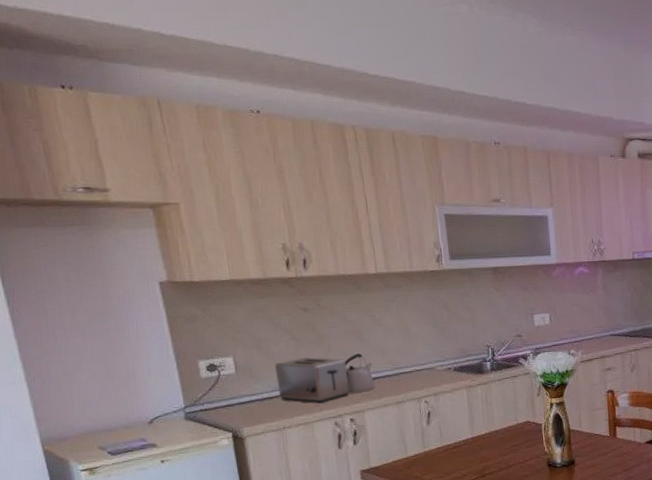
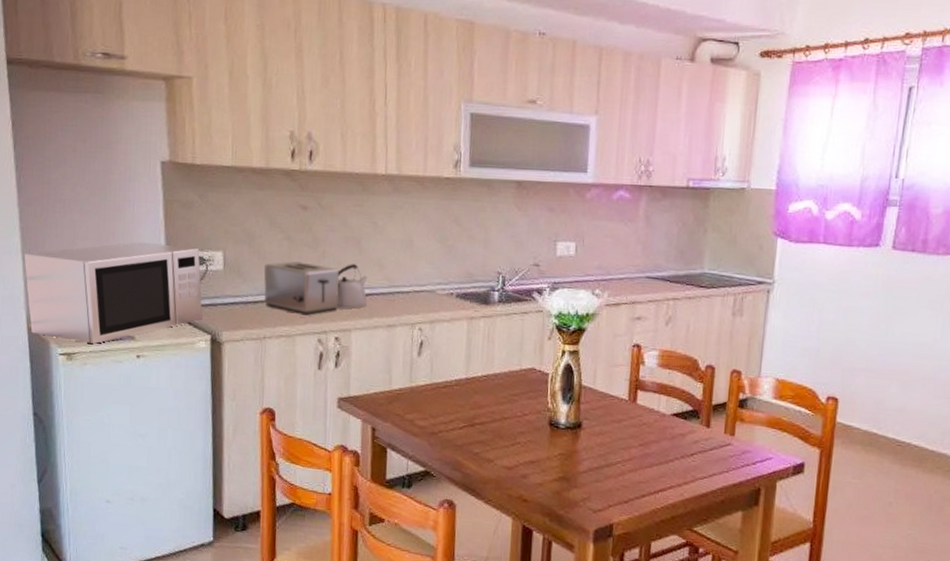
microwave: none [29,356,221,457] -> present [24,241,203,345]

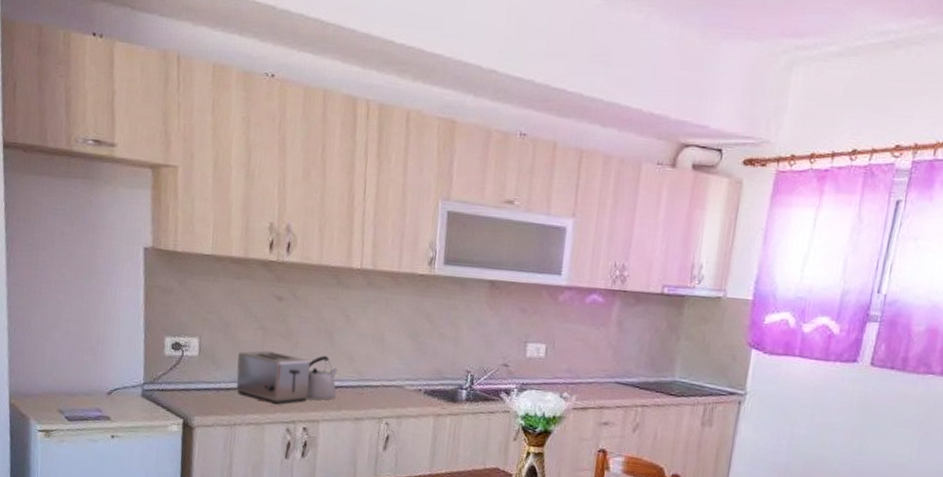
microwave: present [24,241,203,345] -> none [9,325,177,423]

